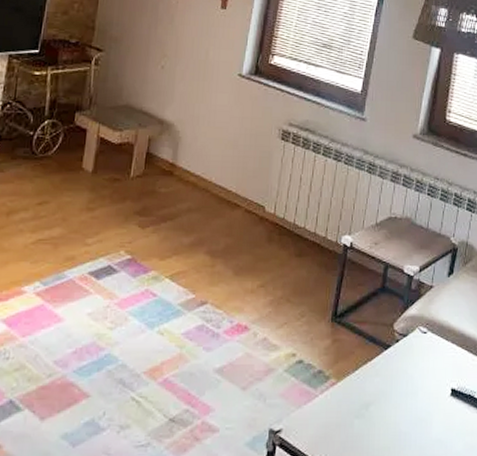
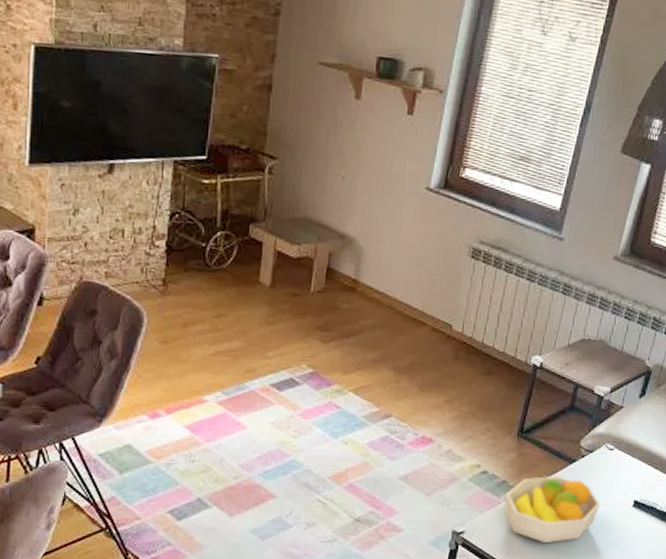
fruit bowl: none [321,363,418,440] -> present [504,475,601,542]

